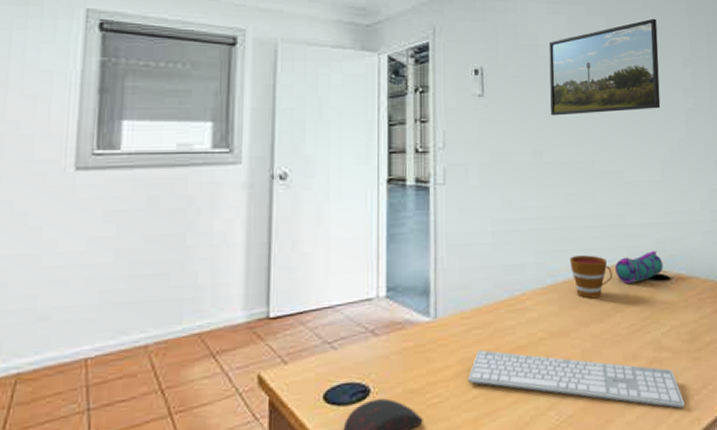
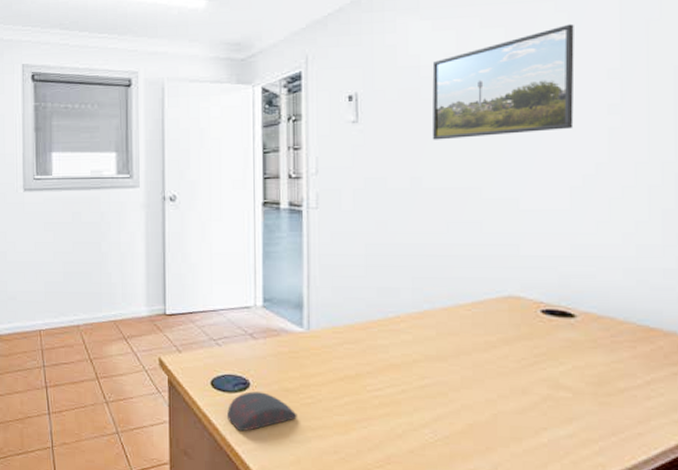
keyboard: present [468,349,685,409] -> none [340,363,586,451]
cup: present [569,255,612,299] -> none [450,284,500,328]
pencil case: present [615,250,663,284] -> none [505,284,566,317]

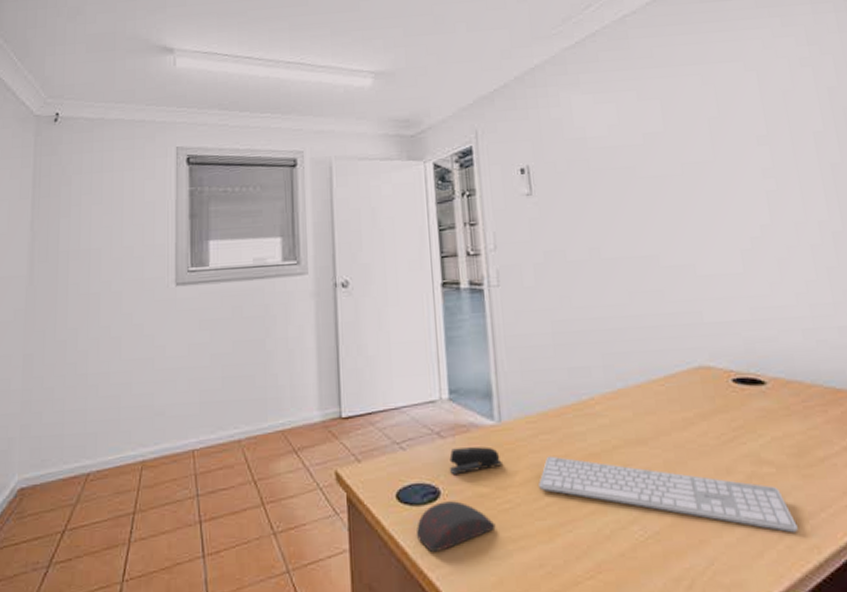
stapler: none [259,348,308,371] -> present [449,446,502,475]
keyboard: none [340,363,586,451] -> present [539,456,798,533]
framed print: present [432,23,575,140] -> none [597,95,735,210]

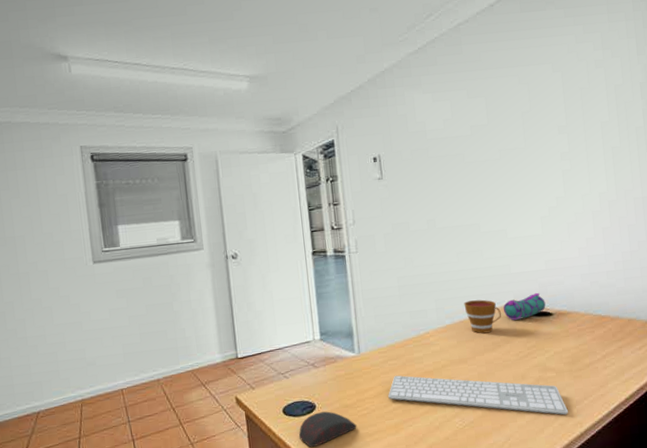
stapler: present [449,446,502,475] -> none [322,372,361,394]
cup: none [640,357,693,405] -> present [464,299,501,334]
pencil case: none [695,351,755,388] -> present [503,292,546,321]

